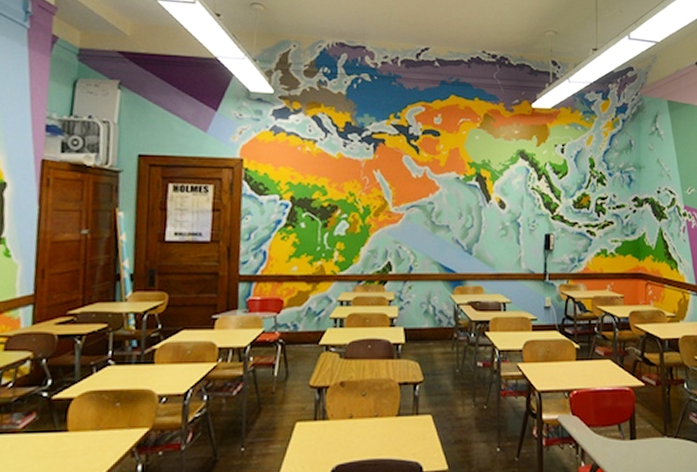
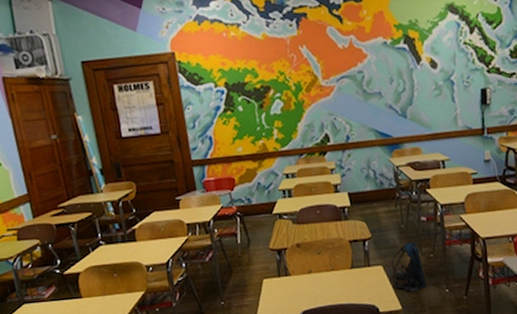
backpack: none [442,389,477,449] -> present [391,241,427,292]

